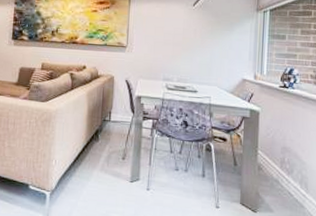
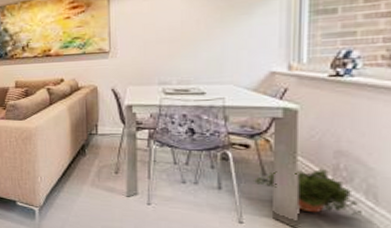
potted plant: none [227,161,298,201] -> present [253,168,362,215]

